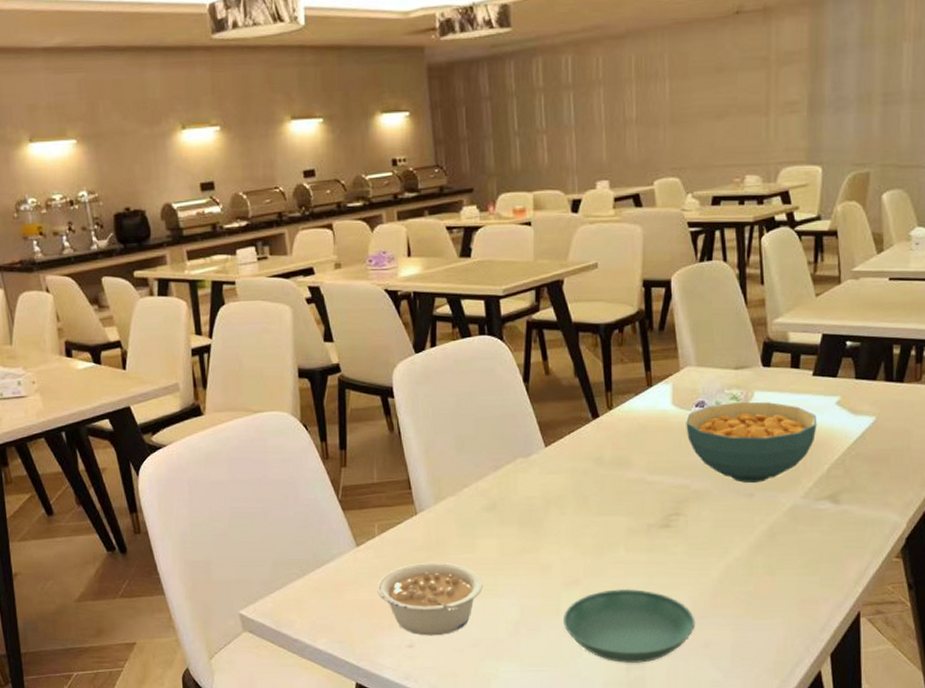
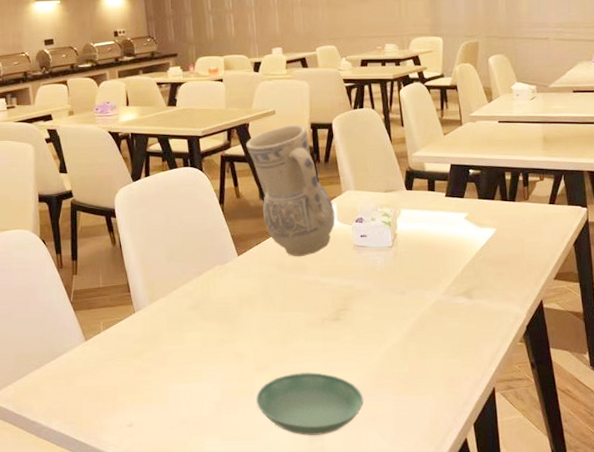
legume: present [377,562,483,636] -> none [102,352,190,416]
vase: none [559,281,670,449] -> present [246,124,335,257]
cereal bowl: present [686,401,817,483] -> none [349,218,451,283]

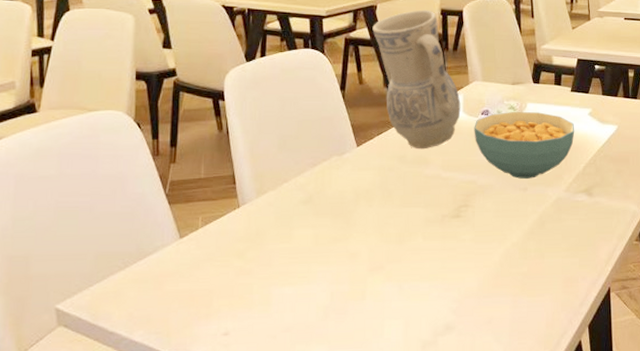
saucer: present [256,371,364,435] -> none [367,272,480,341]
cereal bowl: none [349,218,451,283] -> present [474,111,575,179]

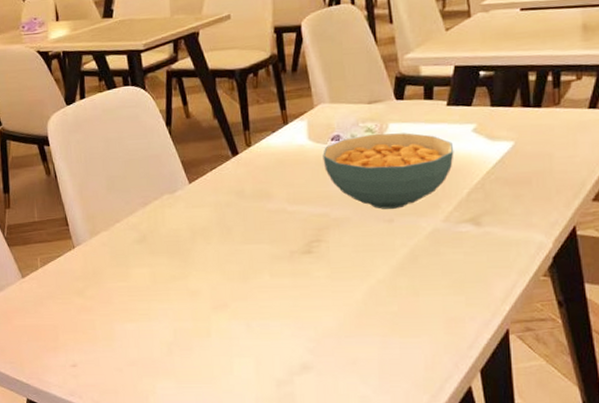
vase: present [372,9,461,150] -> none [196,29,306,183]

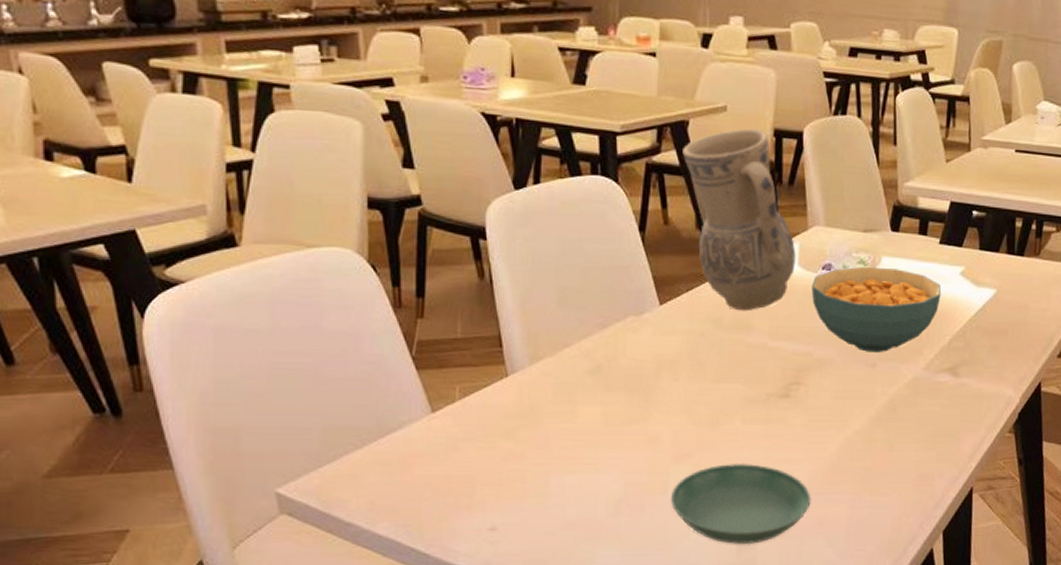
vase: none [196,29,306,183] -> present [682,128,796,311]
saucer: none [213,310,342,380] -> present [670,462,811,544]

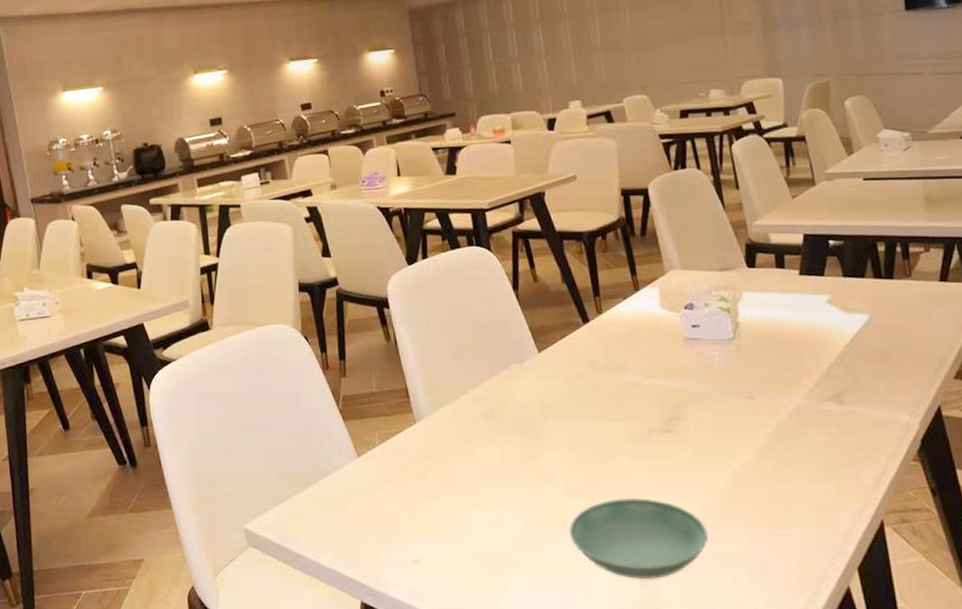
vase: present [682,128,796,311] -> none [542,191,658,353]
cereal bowl: present [811,266,942,352] -> none [676,302,811,385]

